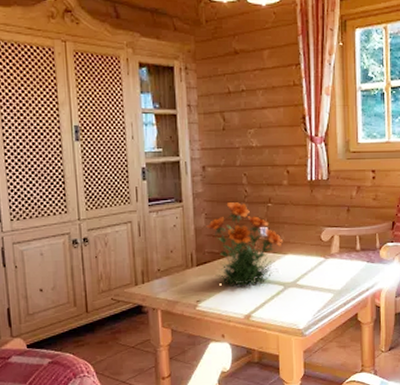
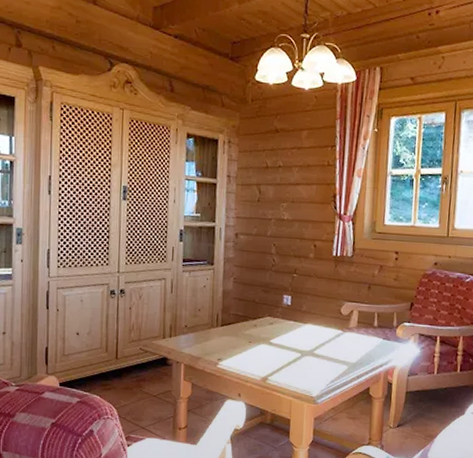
flower plant: present [206,202,284,286] -> none [233,269,305,350]

